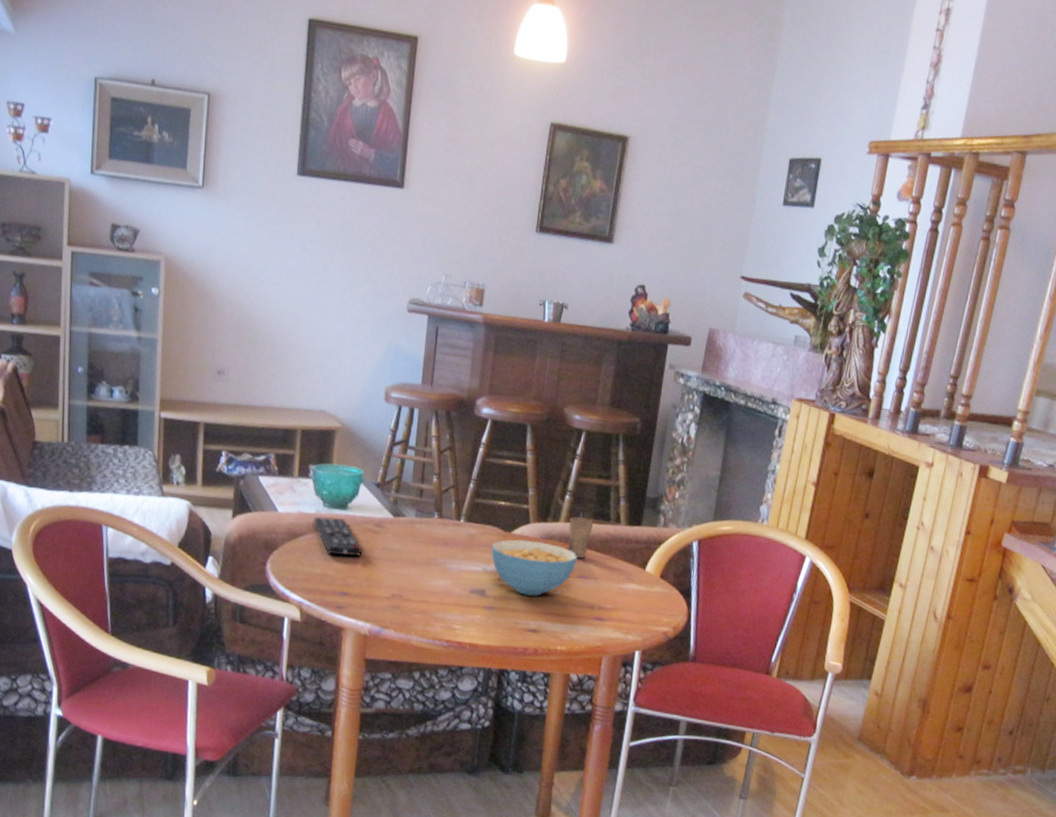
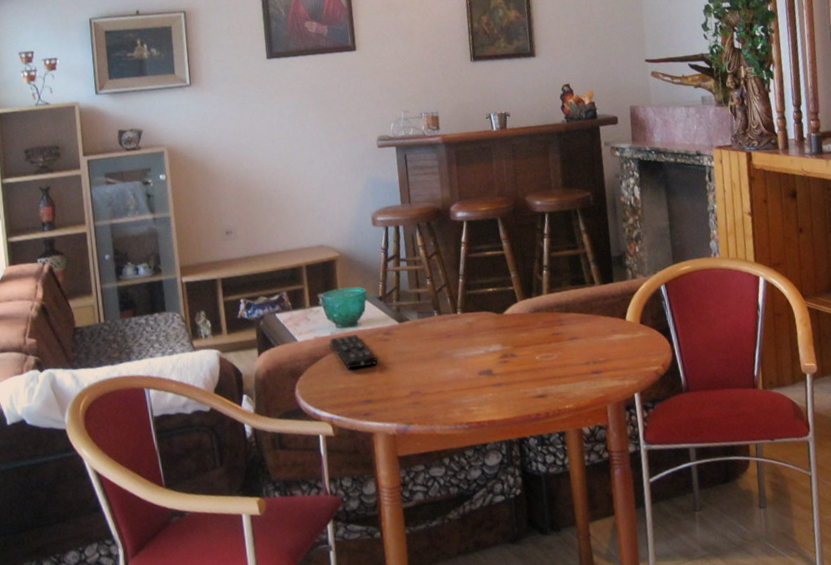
cereal bowl: present [491,539,578,596] -> none [488,315,566,366]
cup: present [568,512,593,558] -> none [551,282,573,323]

